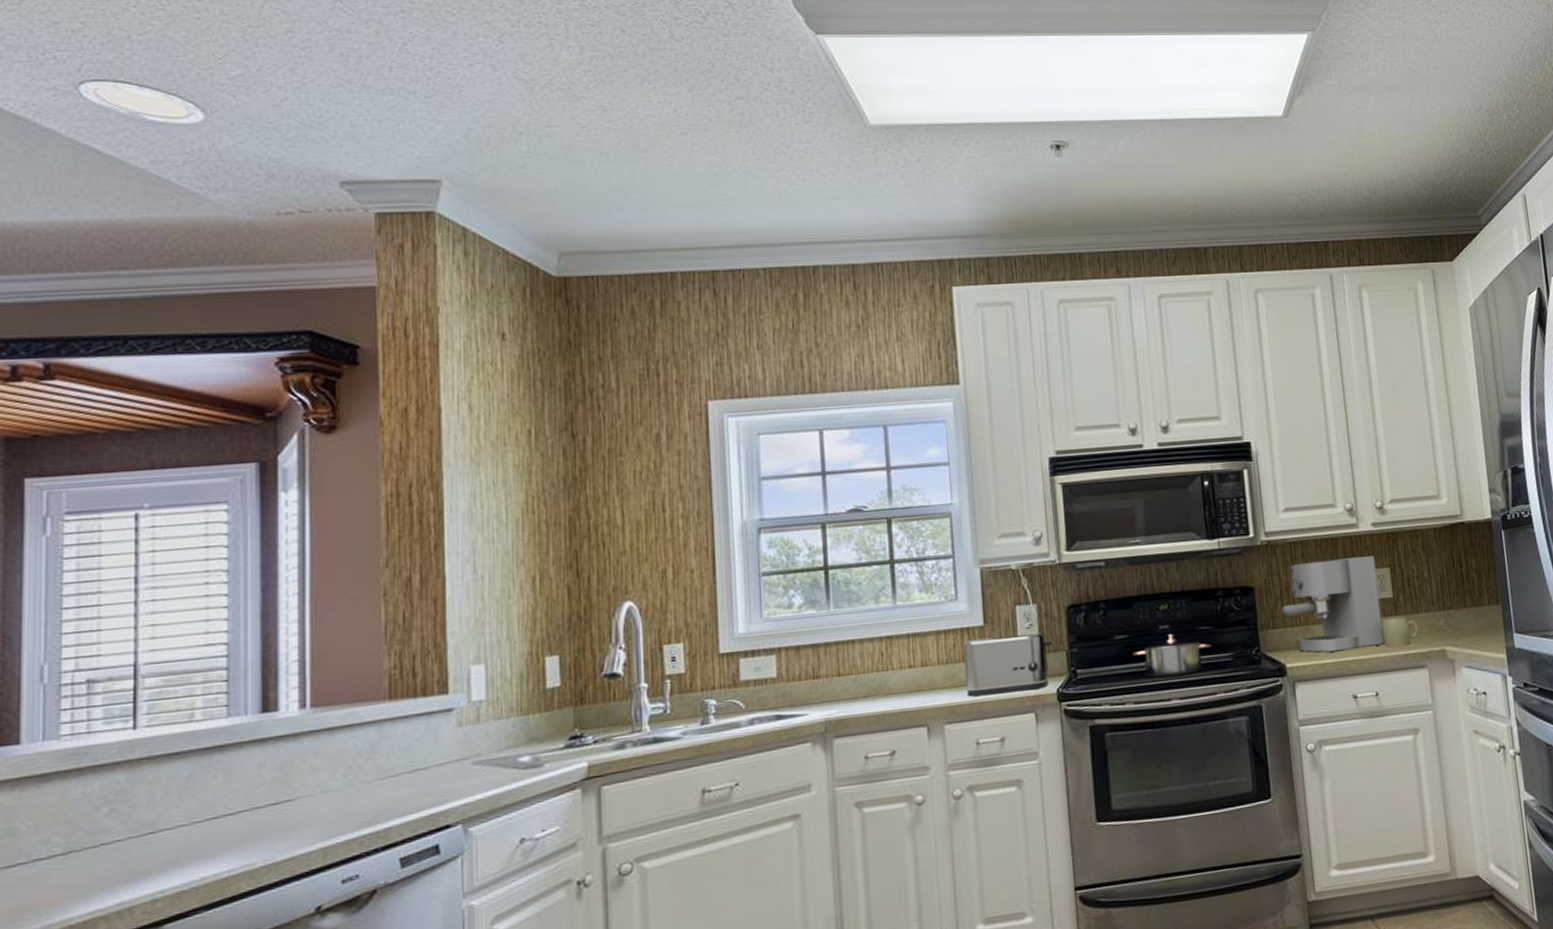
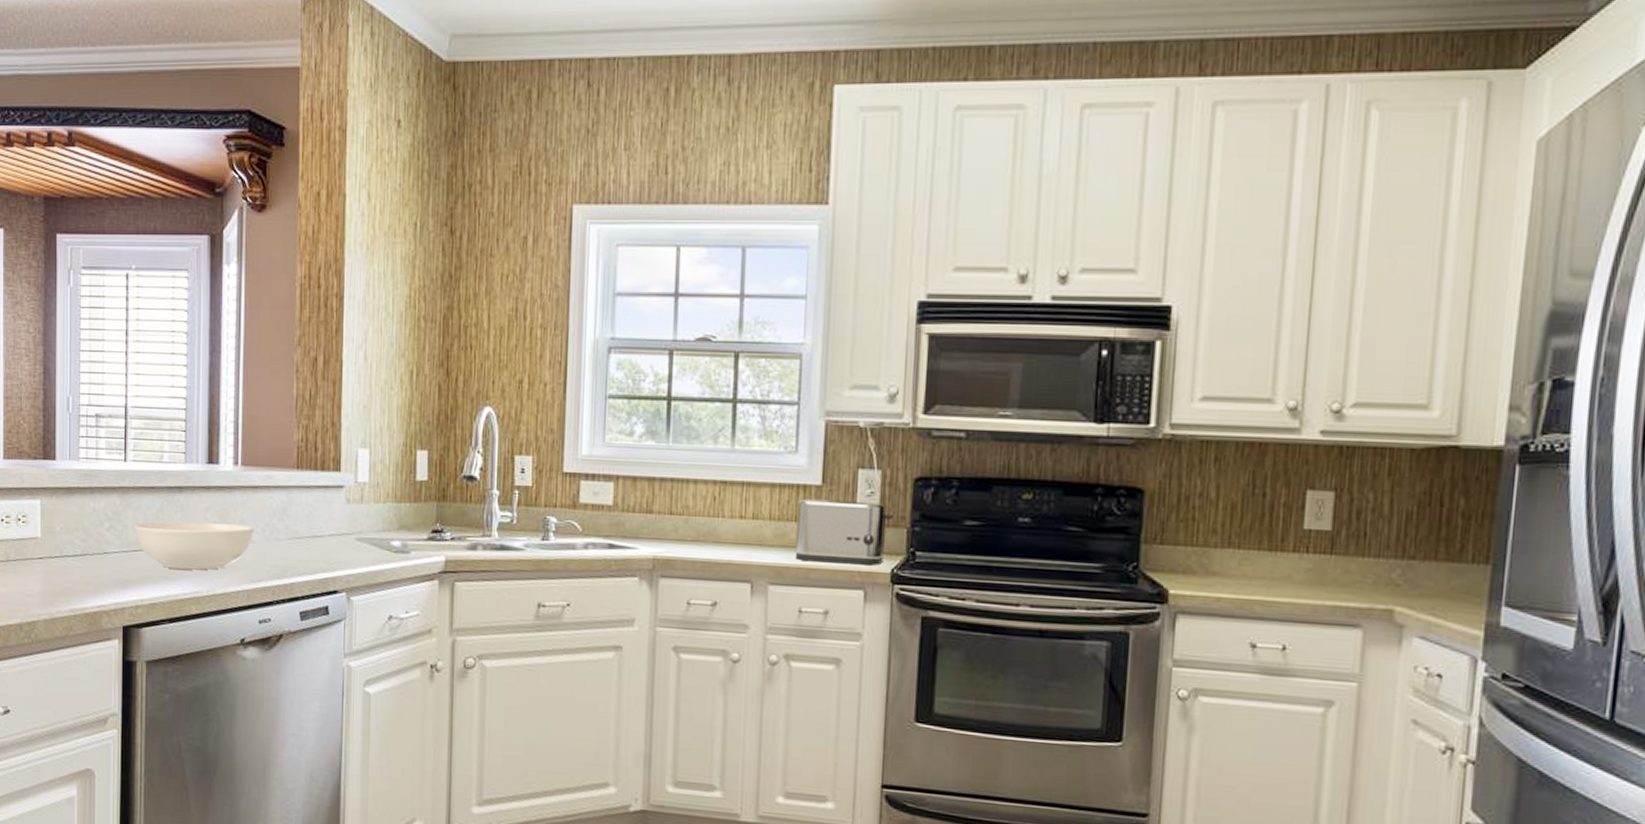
bowl: none [149,773,331,845] -> present [134,522,254,570]
cooking pot: present [1131,633,1212,678] -> none [981,528,1079,580]
coffee maker: present [1281,555,1384,654] -> none [1175,468,1316,590]
mug: present [1382,616,1418,648] -> none [1307,556,1360,596]

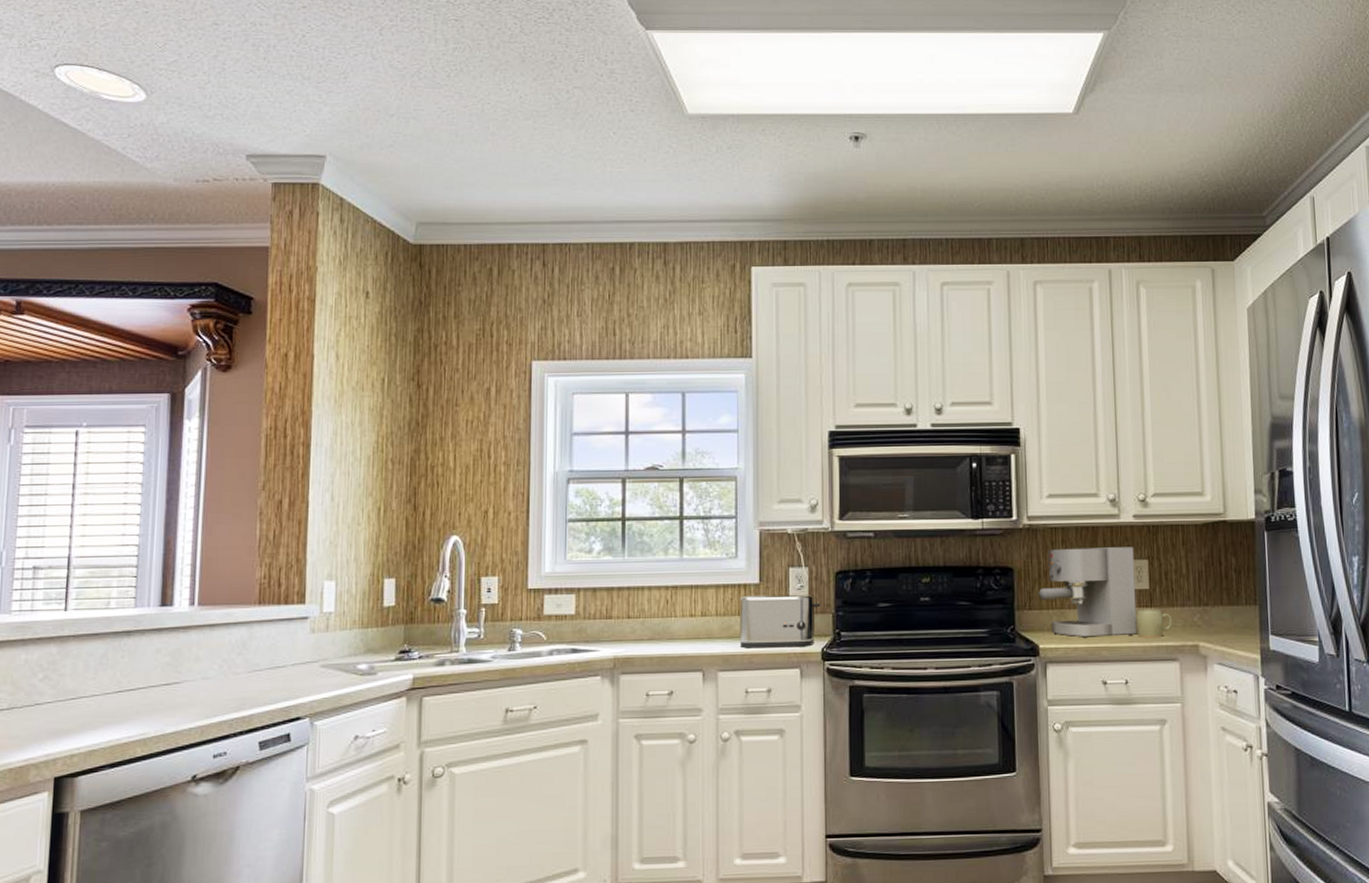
bowl: present [134,522,254,570] -> none [72,663,210,713]
coffee maker: none [1175,468,1316,590] -> present [1038,547,1138,639]
mug: none [1307,556,1360,596] -> present [1137,609,1172,638]

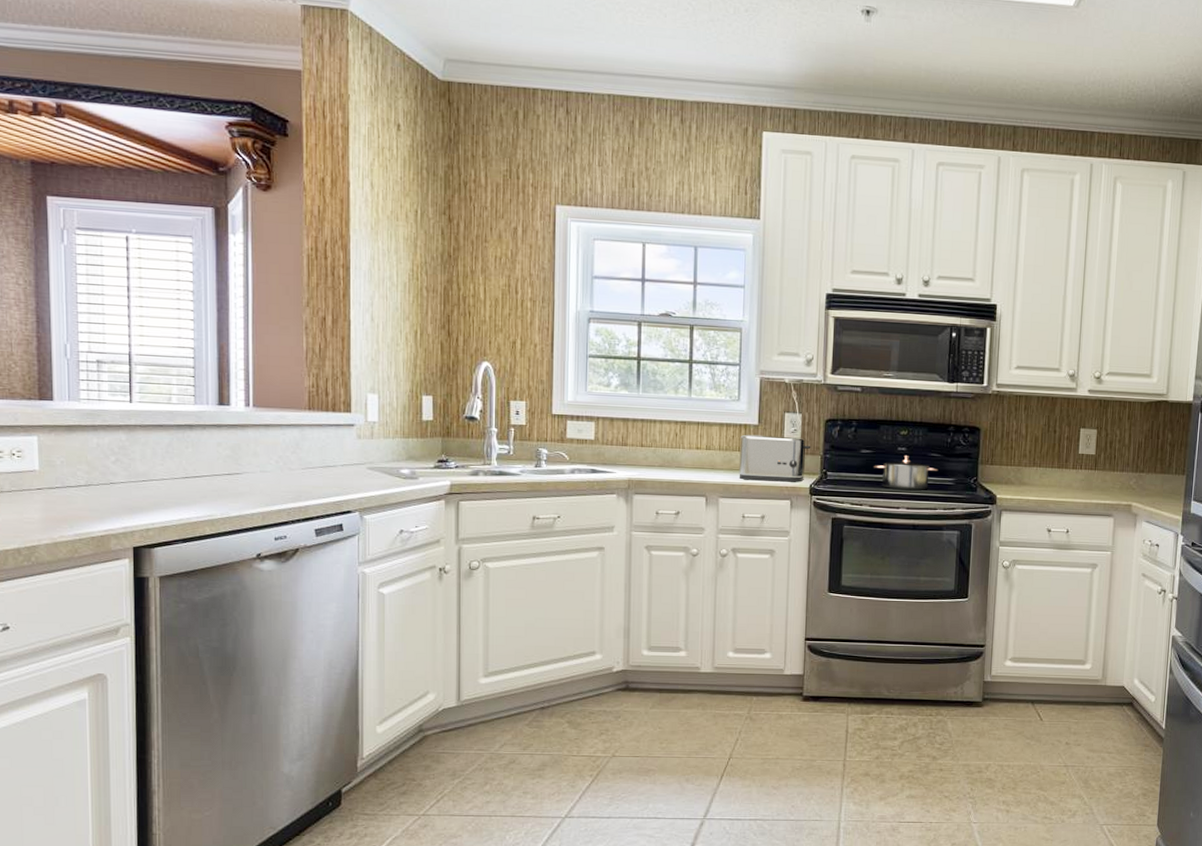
cooking pot: none [893,605,969,647] -> present [873,455,939,490]
coffee maker: present [1038,547,1138,639] -> none [1000,414,1086,493]
mug: present [1137,609,1172,638] -> none [1081,471,1112,497]

